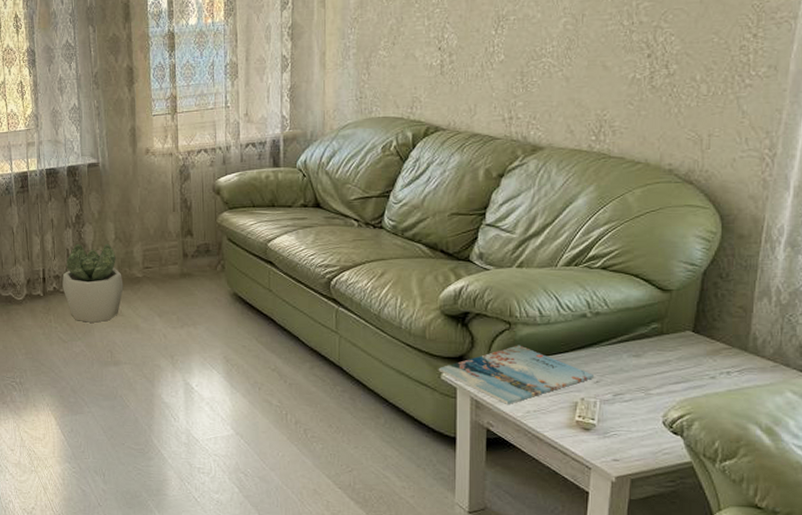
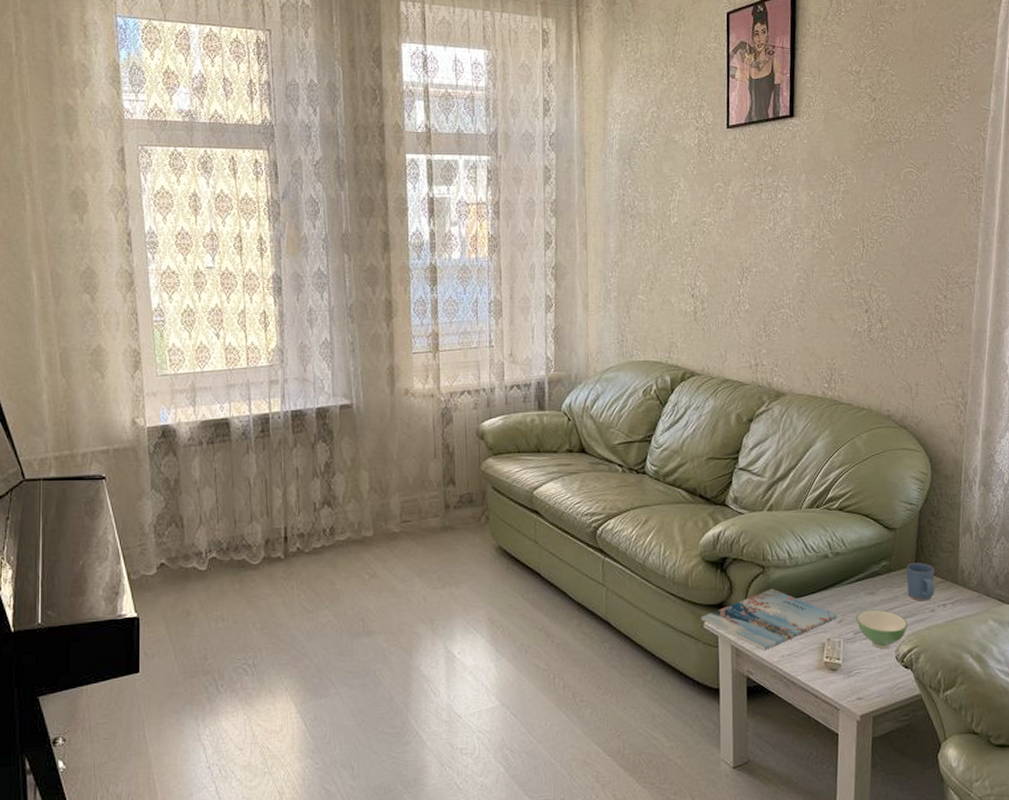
succulent plant: present [62,243,124,323] -> none [308,495,379,587]
bowl: none [616,372,681,413] -> present [855,609,909,649]
mug: none [682,327,718,367] -> present [906,563,935,601]

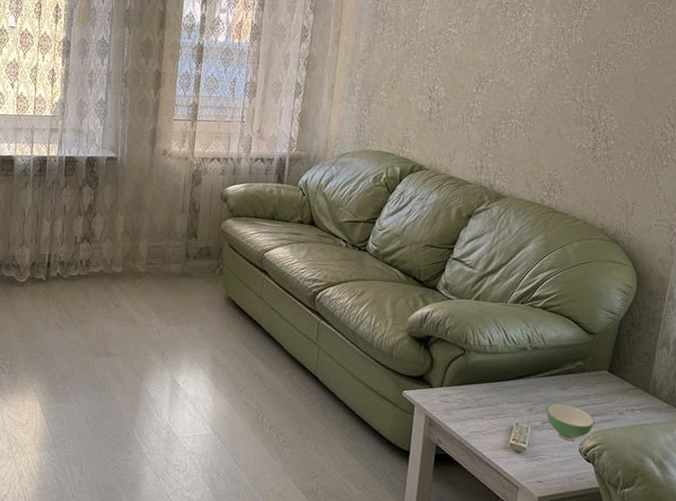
magazine: present [700,588,837,650] -> none [400,370,528,424]
mug: present [906,563,935,601] -> none [598,367,628,404]

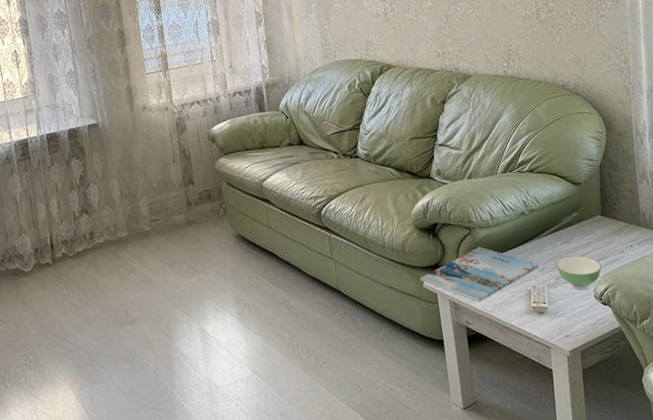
magazine: none [400,370,528,424] -> present [419,246,539,302]

